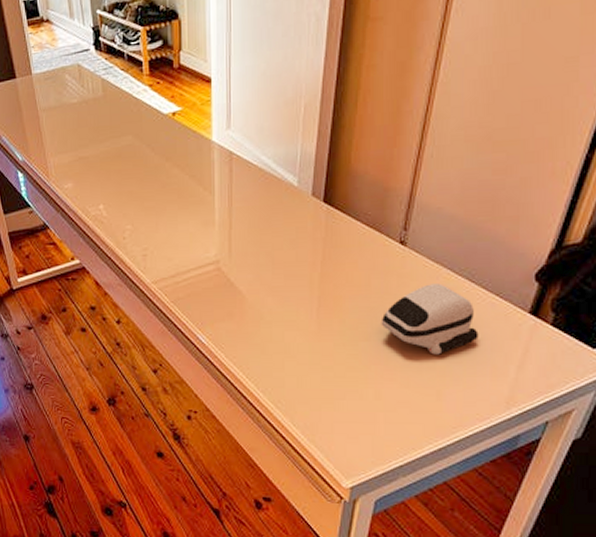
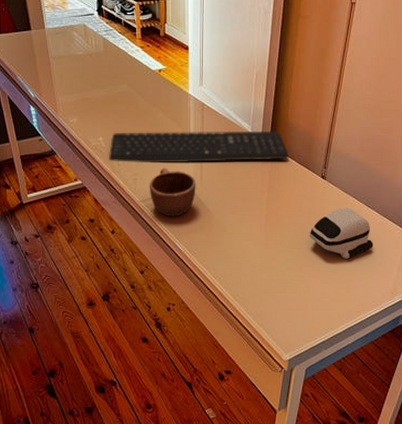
keyboard: none [111,183,352,235] -> present [108,130,289,164]
mug: none [162,239,223,302] -> present [149,168,196,217]

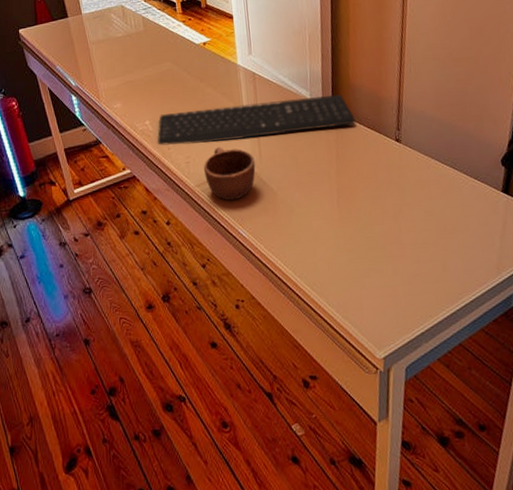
computer mouse: present [309,207,373,259] -> none [389,172,467,232]

